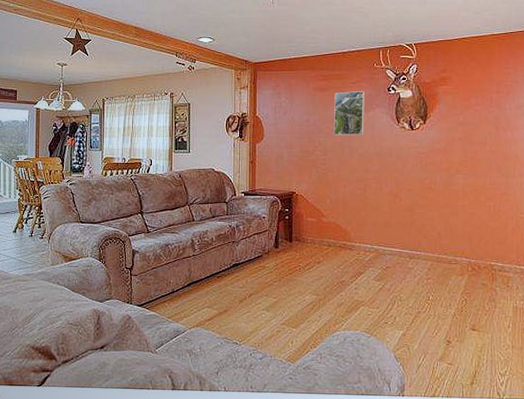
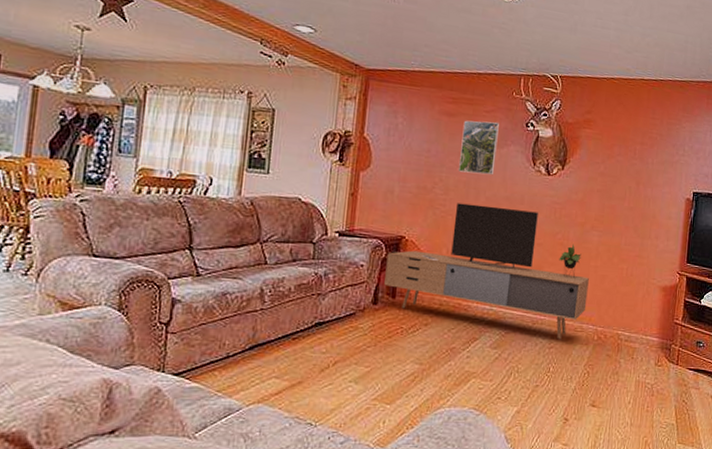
media console: none [282,161,458,272] -> present [384,203,589,340]

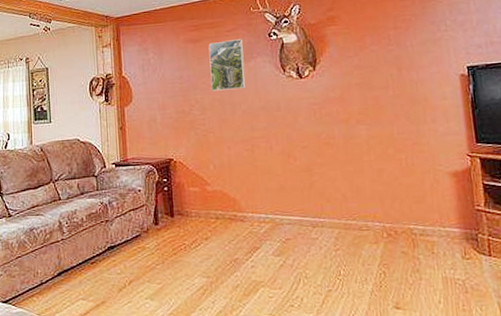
media console: present [384,203,589,340] -> none [160,116,368,241]

